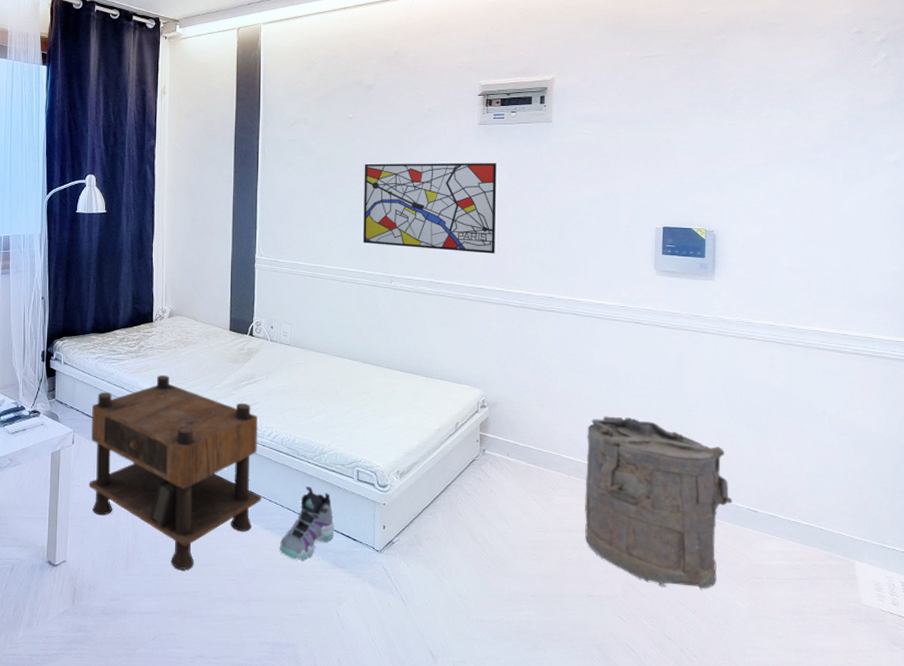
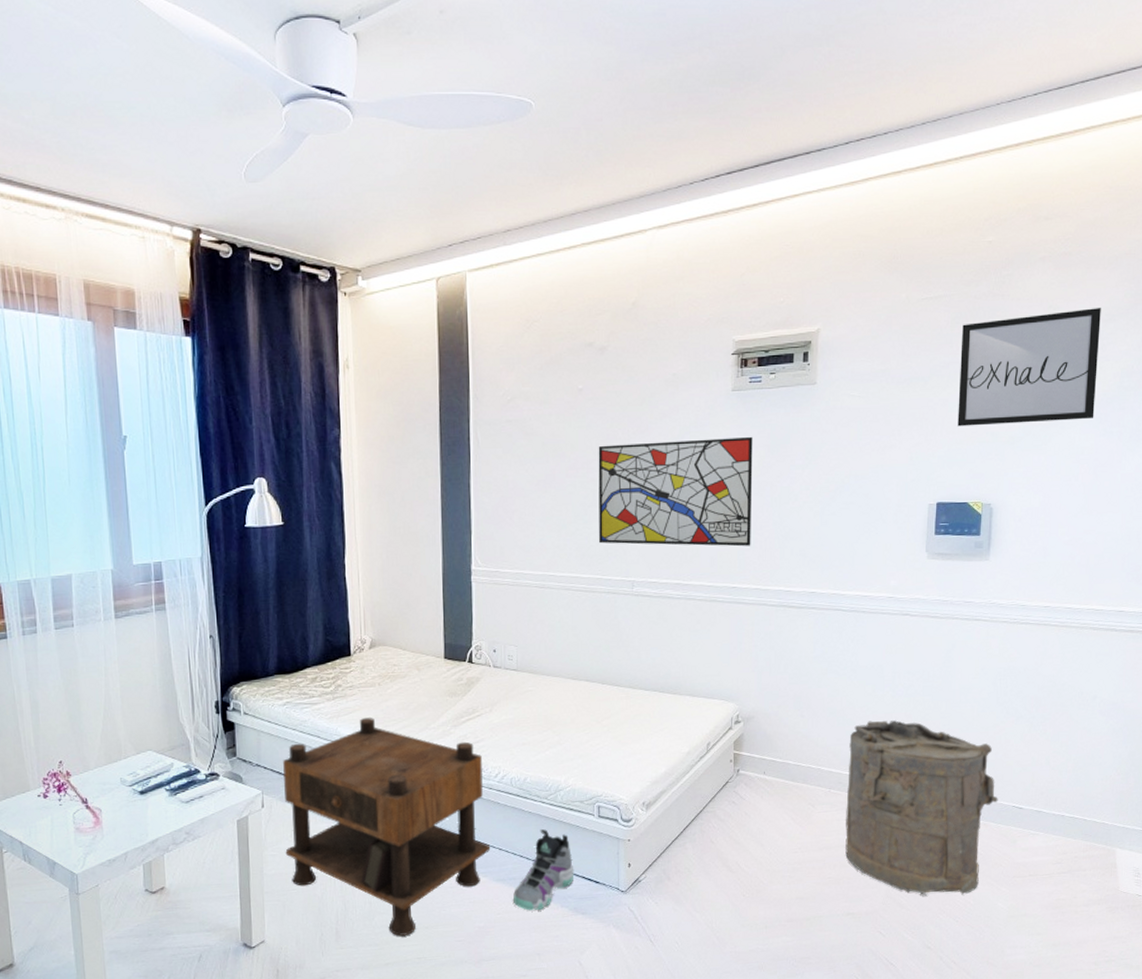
wall art: none [680,69,809,164] -> present [957,308,1101,427]

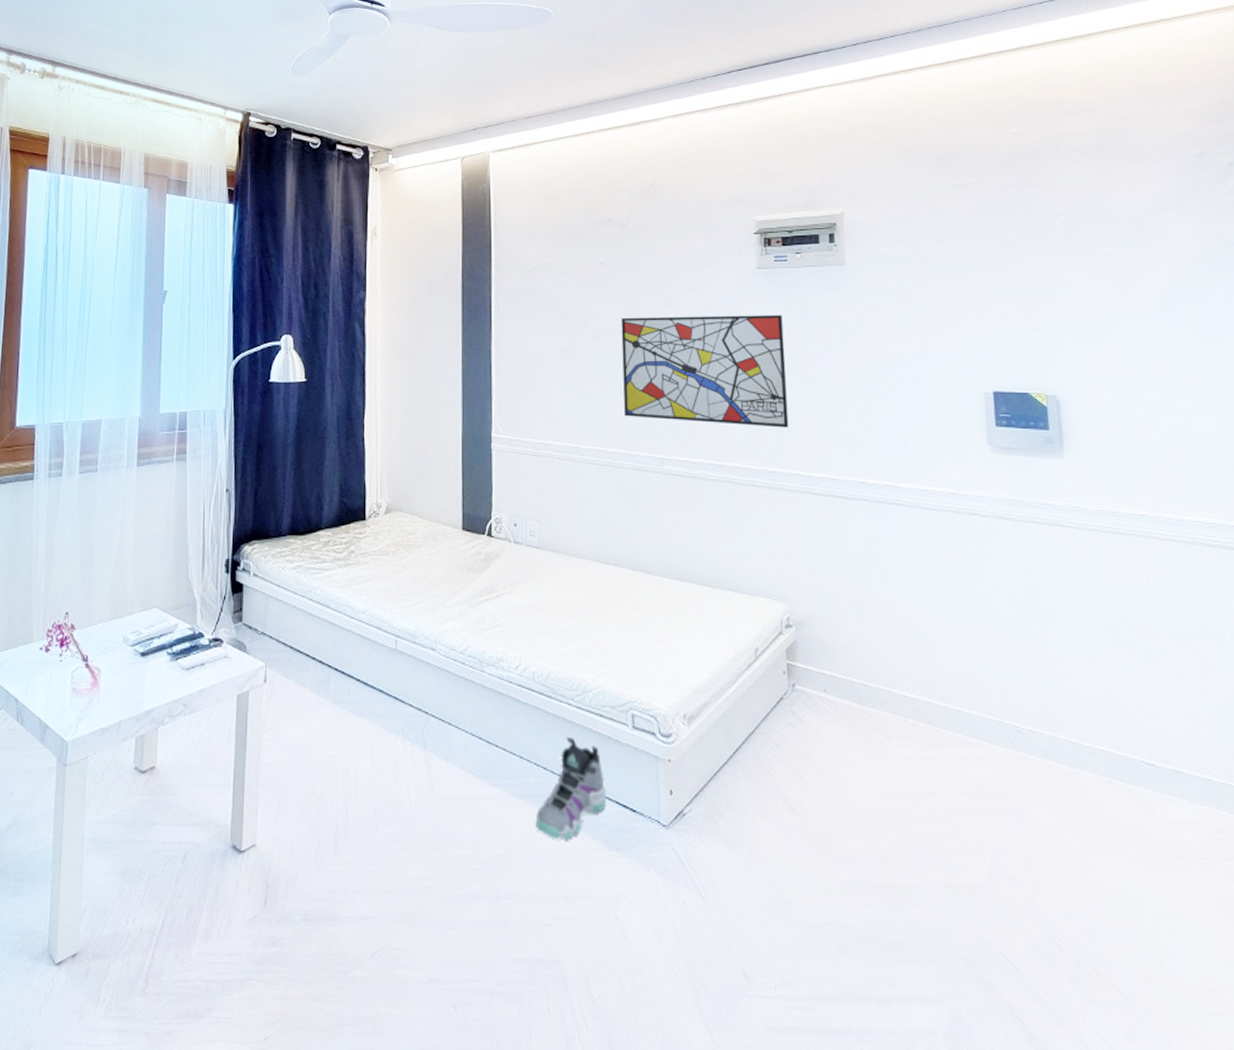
nightstand: present [283,718,491,936] -> none [285,589,510,855]
laundry hamper: present [845,720,998,896] -> none [923,637,1121,876]
wall art: present [957,308,1101,427] -> none [996,198,1161,313]

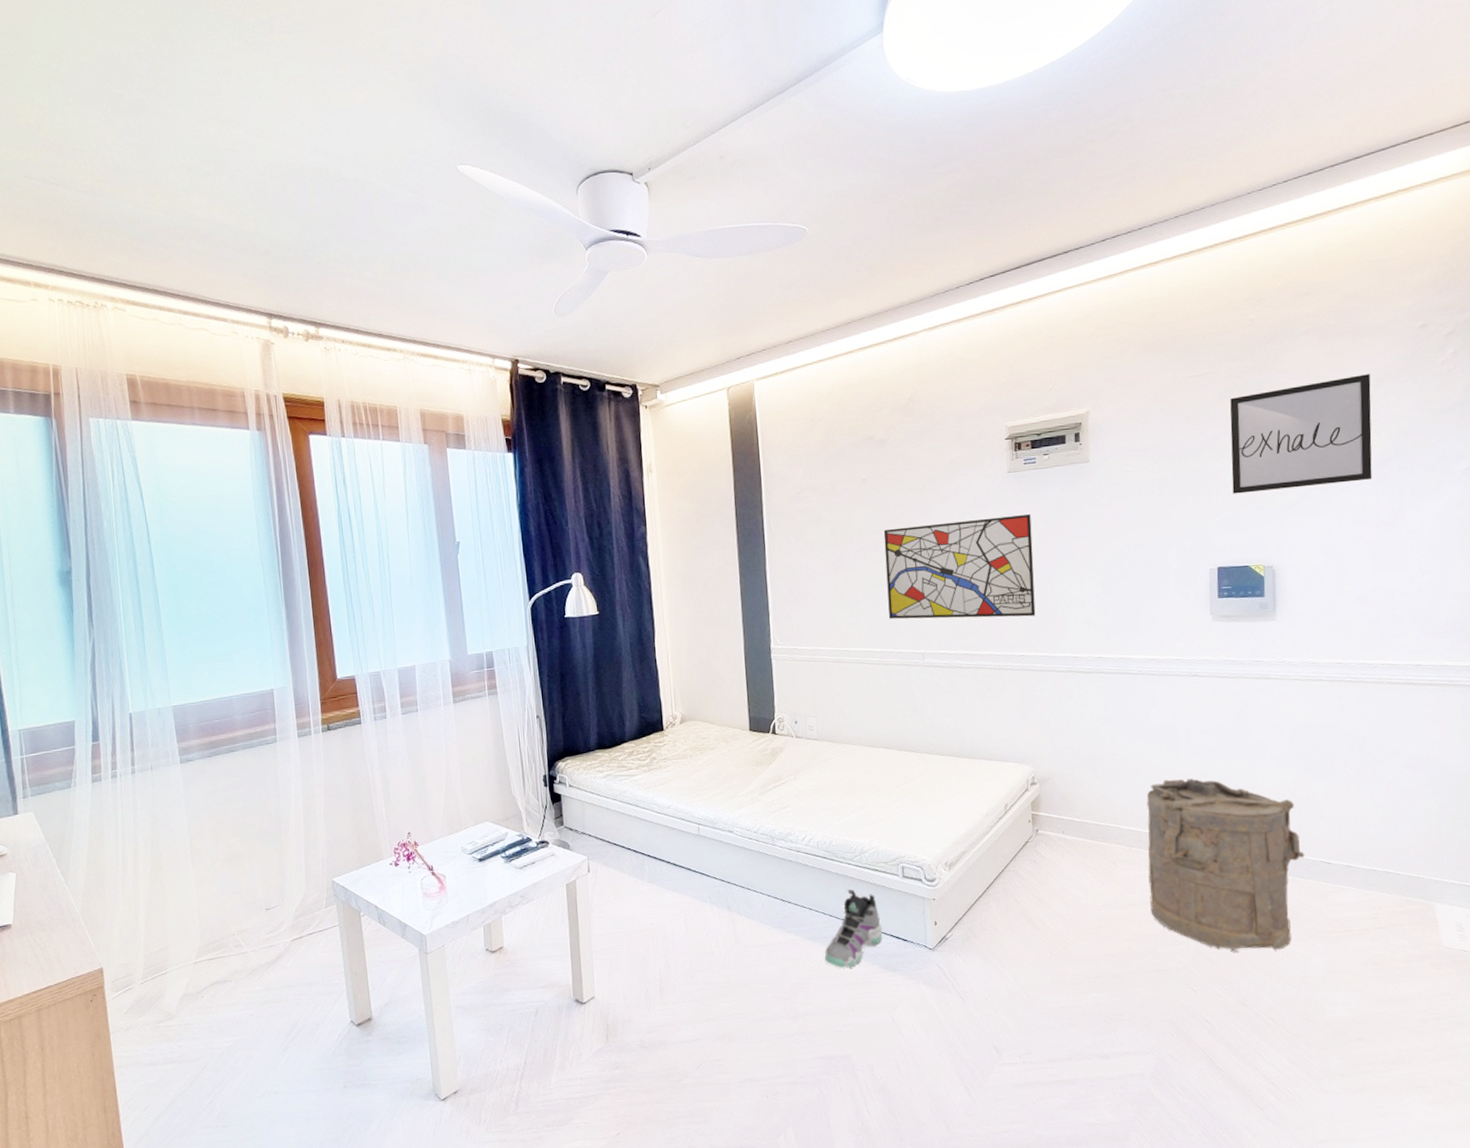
laundry hamper: none [923,637,1121,876] -> present [1146,778,1305,952]
wall art: none [996,198,1161,313] -> present [1230,374,1372,494]

